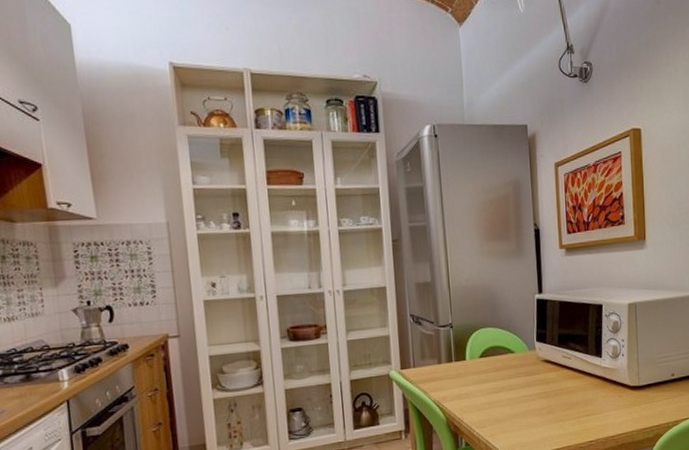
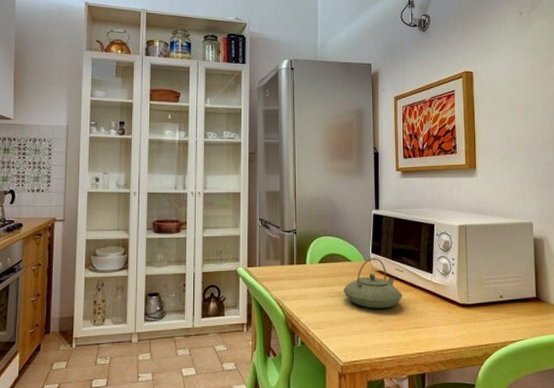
teapot: none [508,346,571,401] -> present [344,258,402,309]

